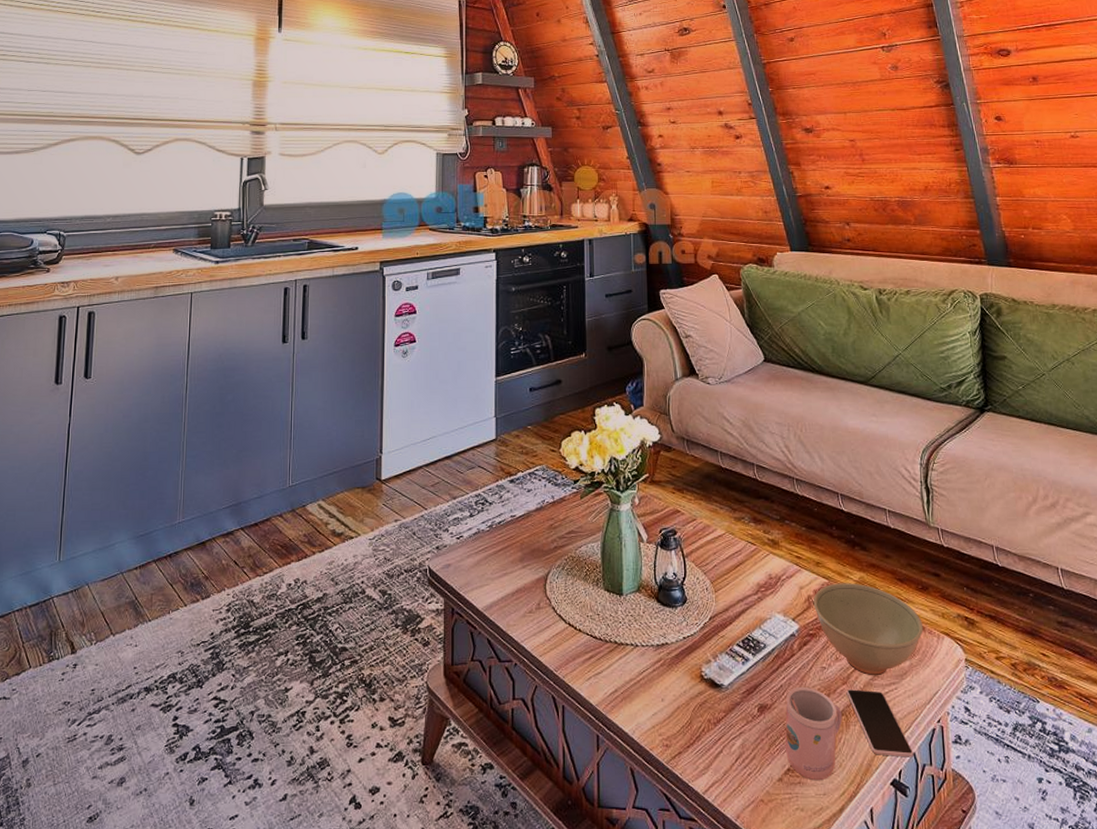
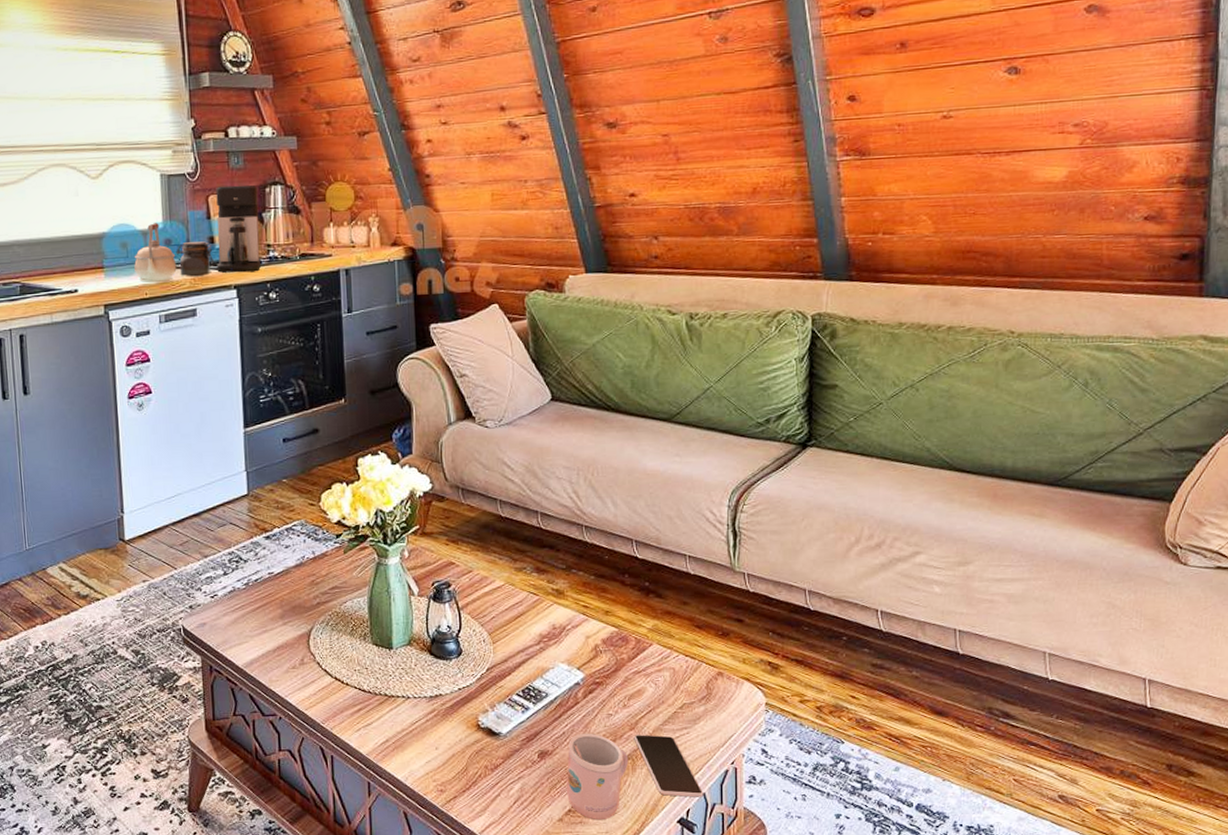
kettle: none [409,193,445,245] -> present [134,223,177,283]
jar: none [445,210,477,241] -> present [176,241,214,277]
coffee maker: none [479,165,518,239] -> present [216,185,261,274]
bowl: present [813,583,924,676] -> none [600,631,722,722]

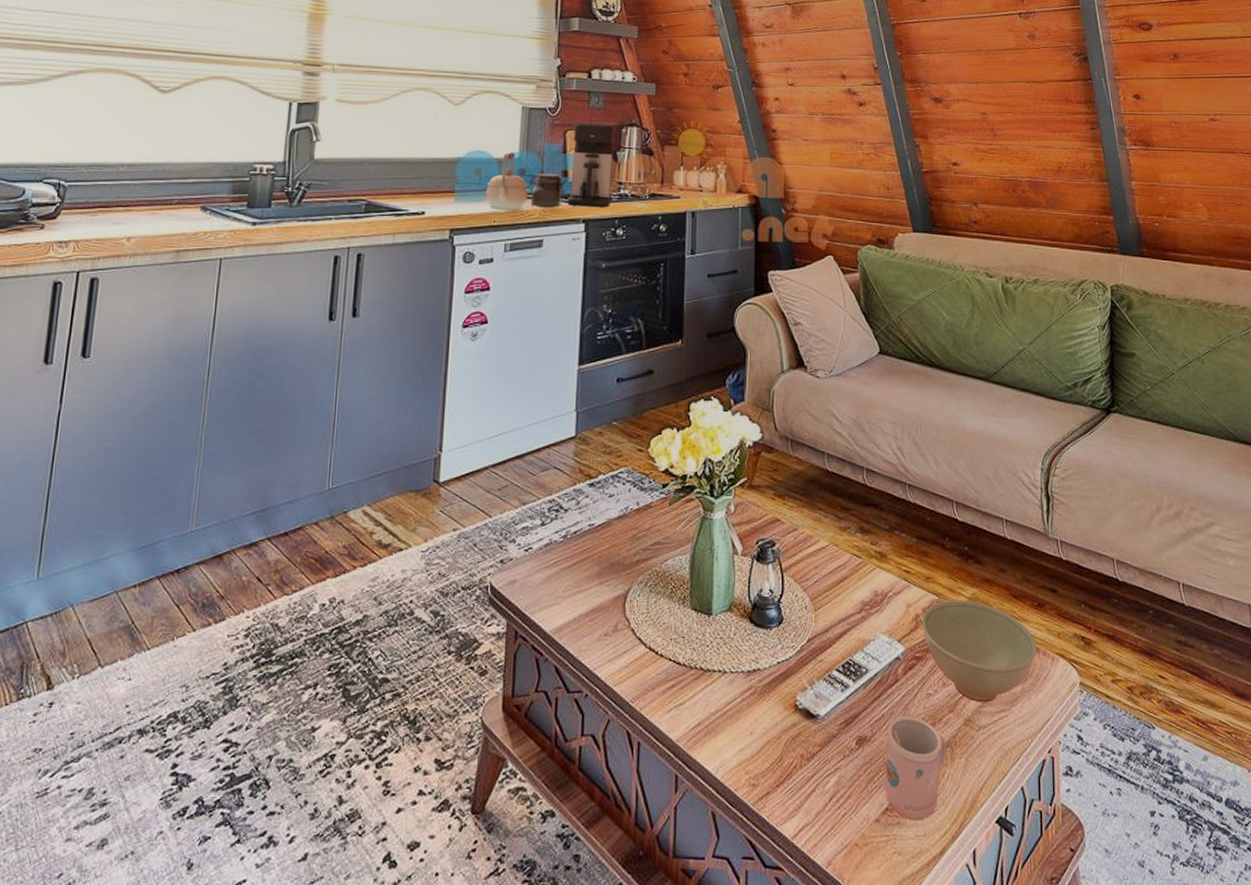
bowl: none [600,631,722,722] -> present [921,600,1038,703]
smartphone: present [634,734,704,798] -> none [953,718,1022,792]

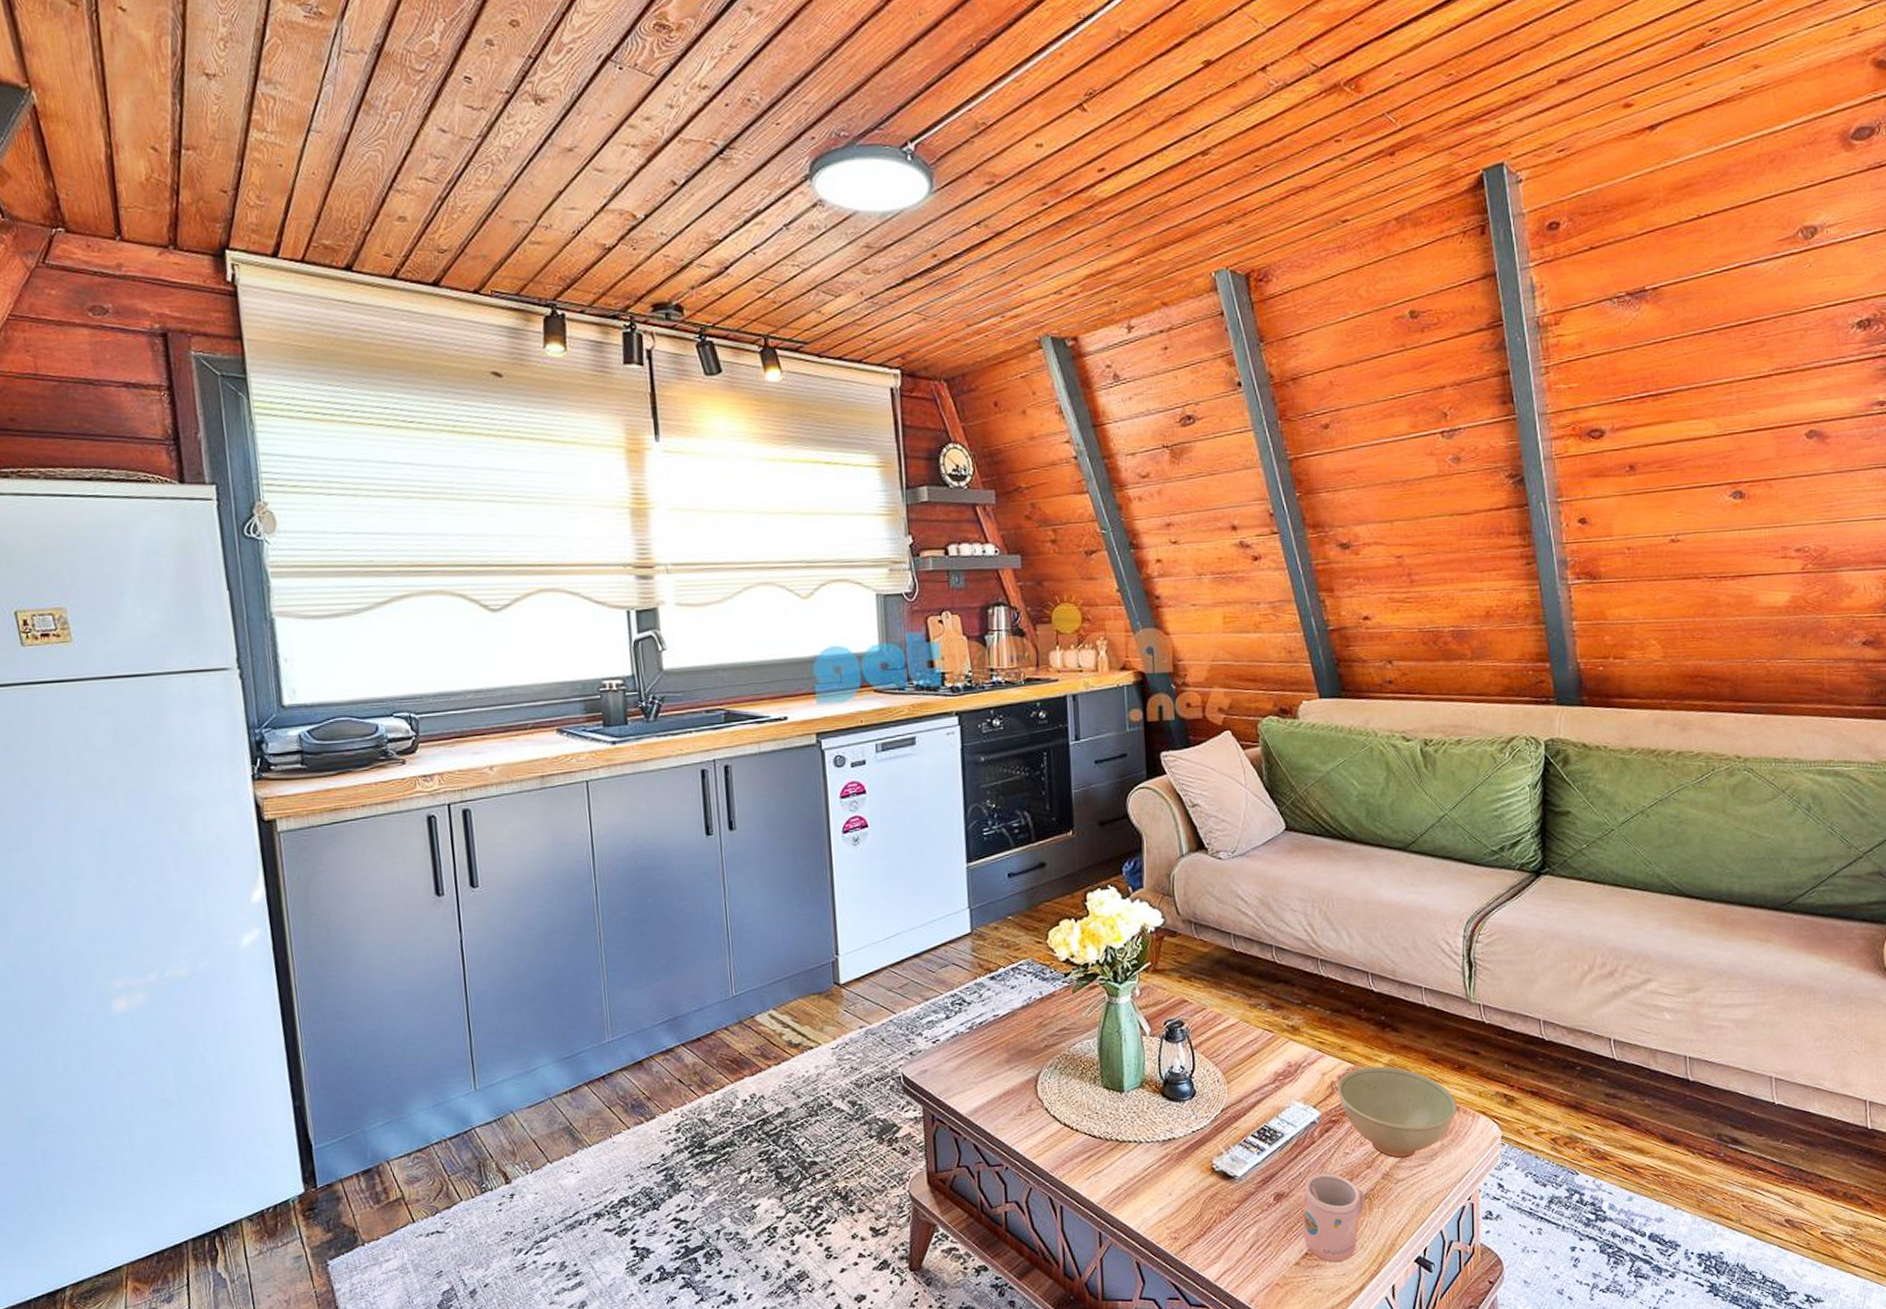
kettle: present [485,152,528,211] -> none [848,645,894,710]
jar: present [529,173,565,208] -> none [893,665,933,703]
coffee maker: present [567,123,614,208] -> none [935,606,984,700]

